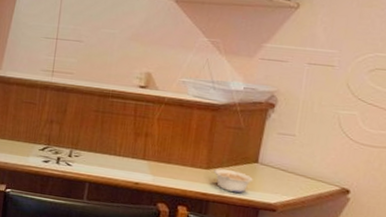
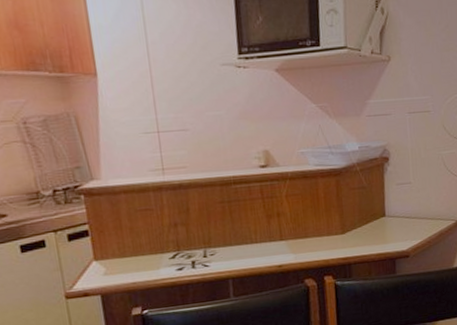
legume: present [214,169,253,194] -> none [349,228,385,250]

